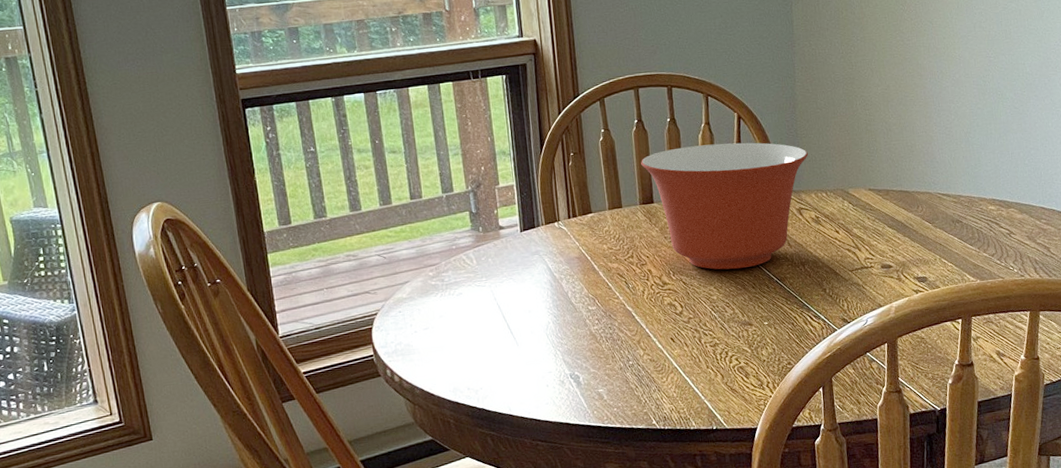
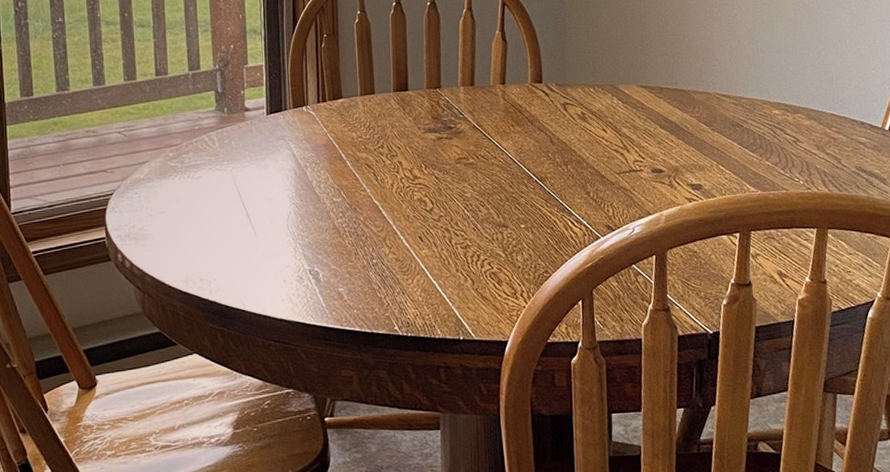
mixing bowl: present [641,142,808,270] -> none [397,30,576,166]

